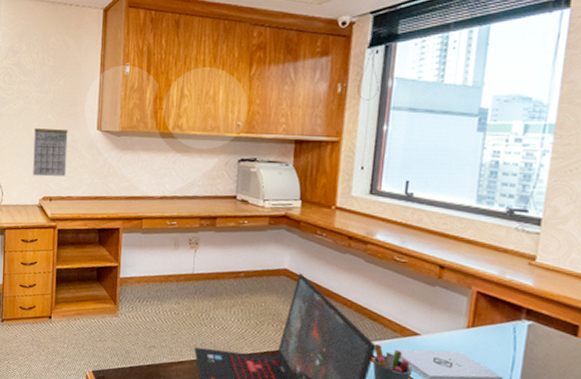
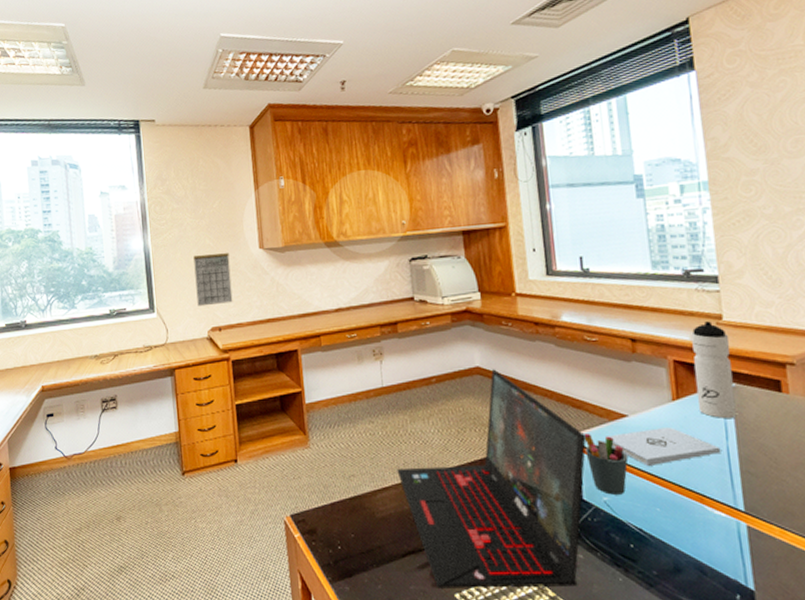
water bottle: none [490,260,538,352] -> present [691,321,737,418]

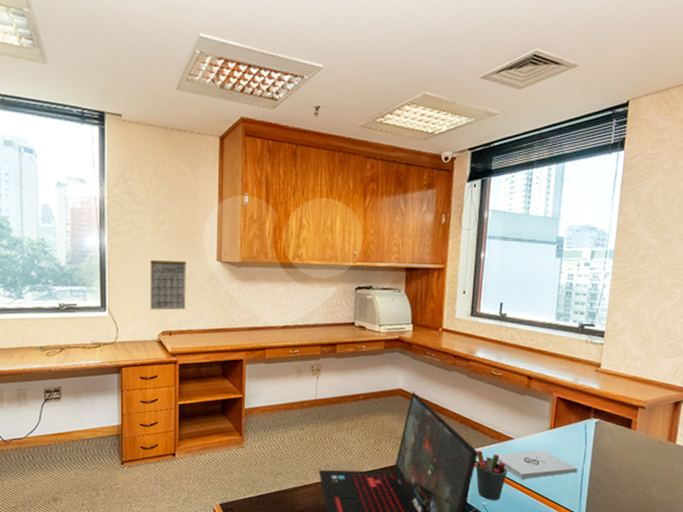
water bottle: present [691,321,737,418] -> none [568,368,603,446]

